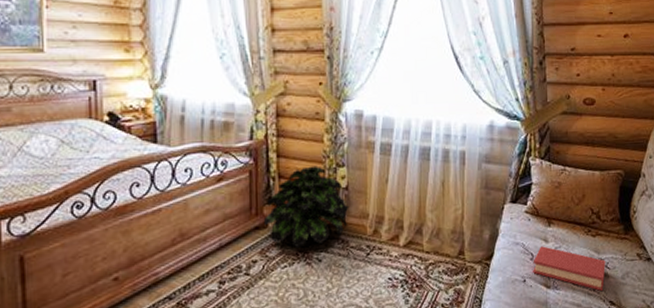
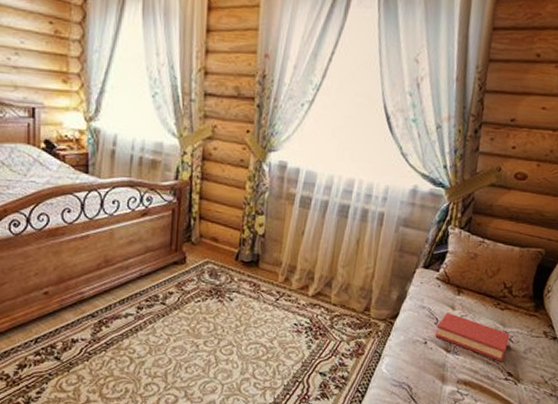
potted plant: present [263,166,349,249] -> none [181,211,264,286]

